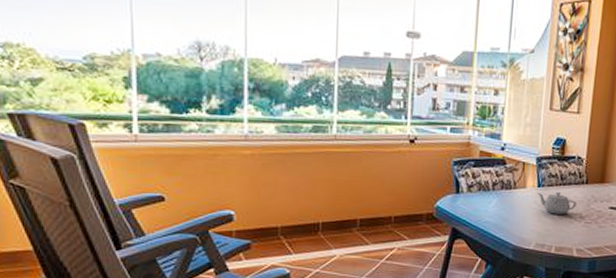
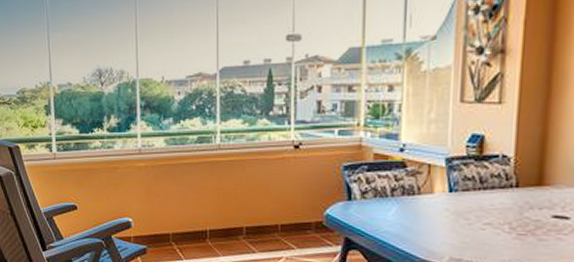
teapot: present [537,192,577,215] -> none [449,198,504,224]

